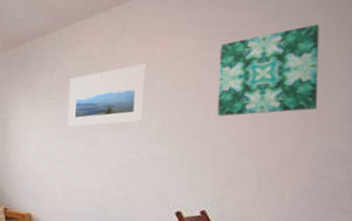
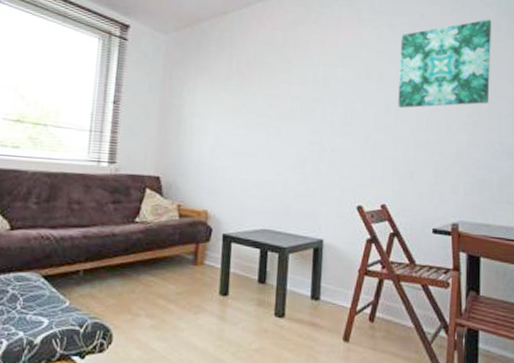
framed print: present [67,64,147,127] -> none [247,51,330,116]

